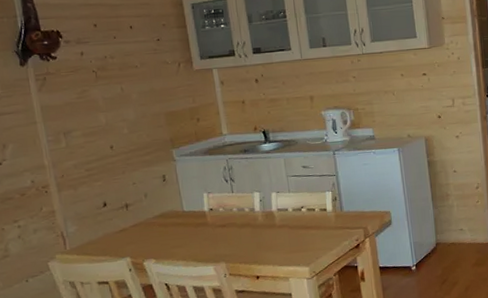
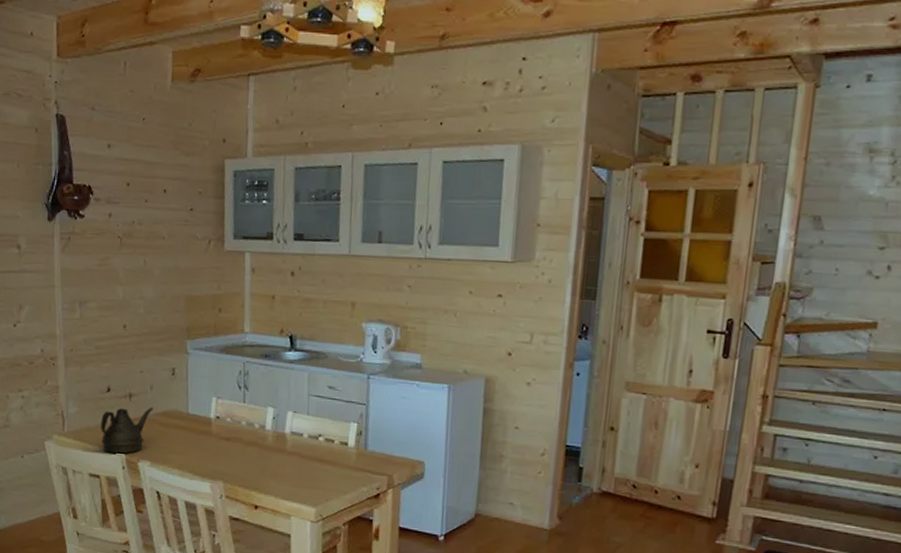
teapot: none [101,212,151,260] -> present [101,407,154,454]

